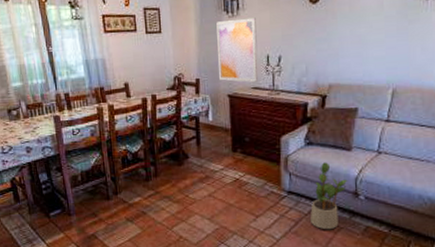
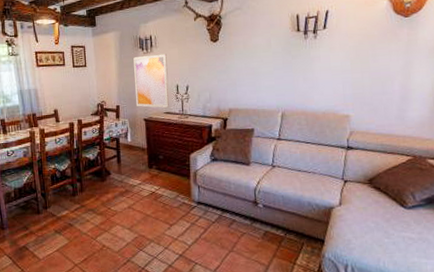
potted plant: present [310,162,348,230] -> none [217,176,248,236]

